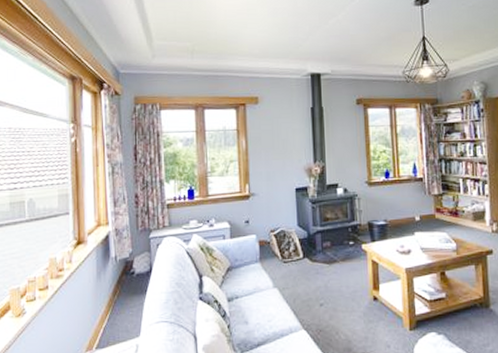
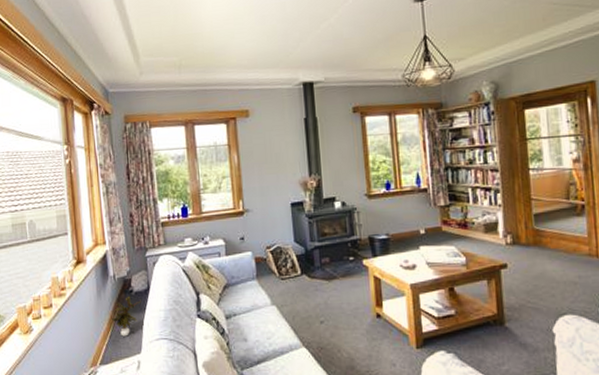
potted plant: none [110,277,144,320] -> present [111,296,142,337]

